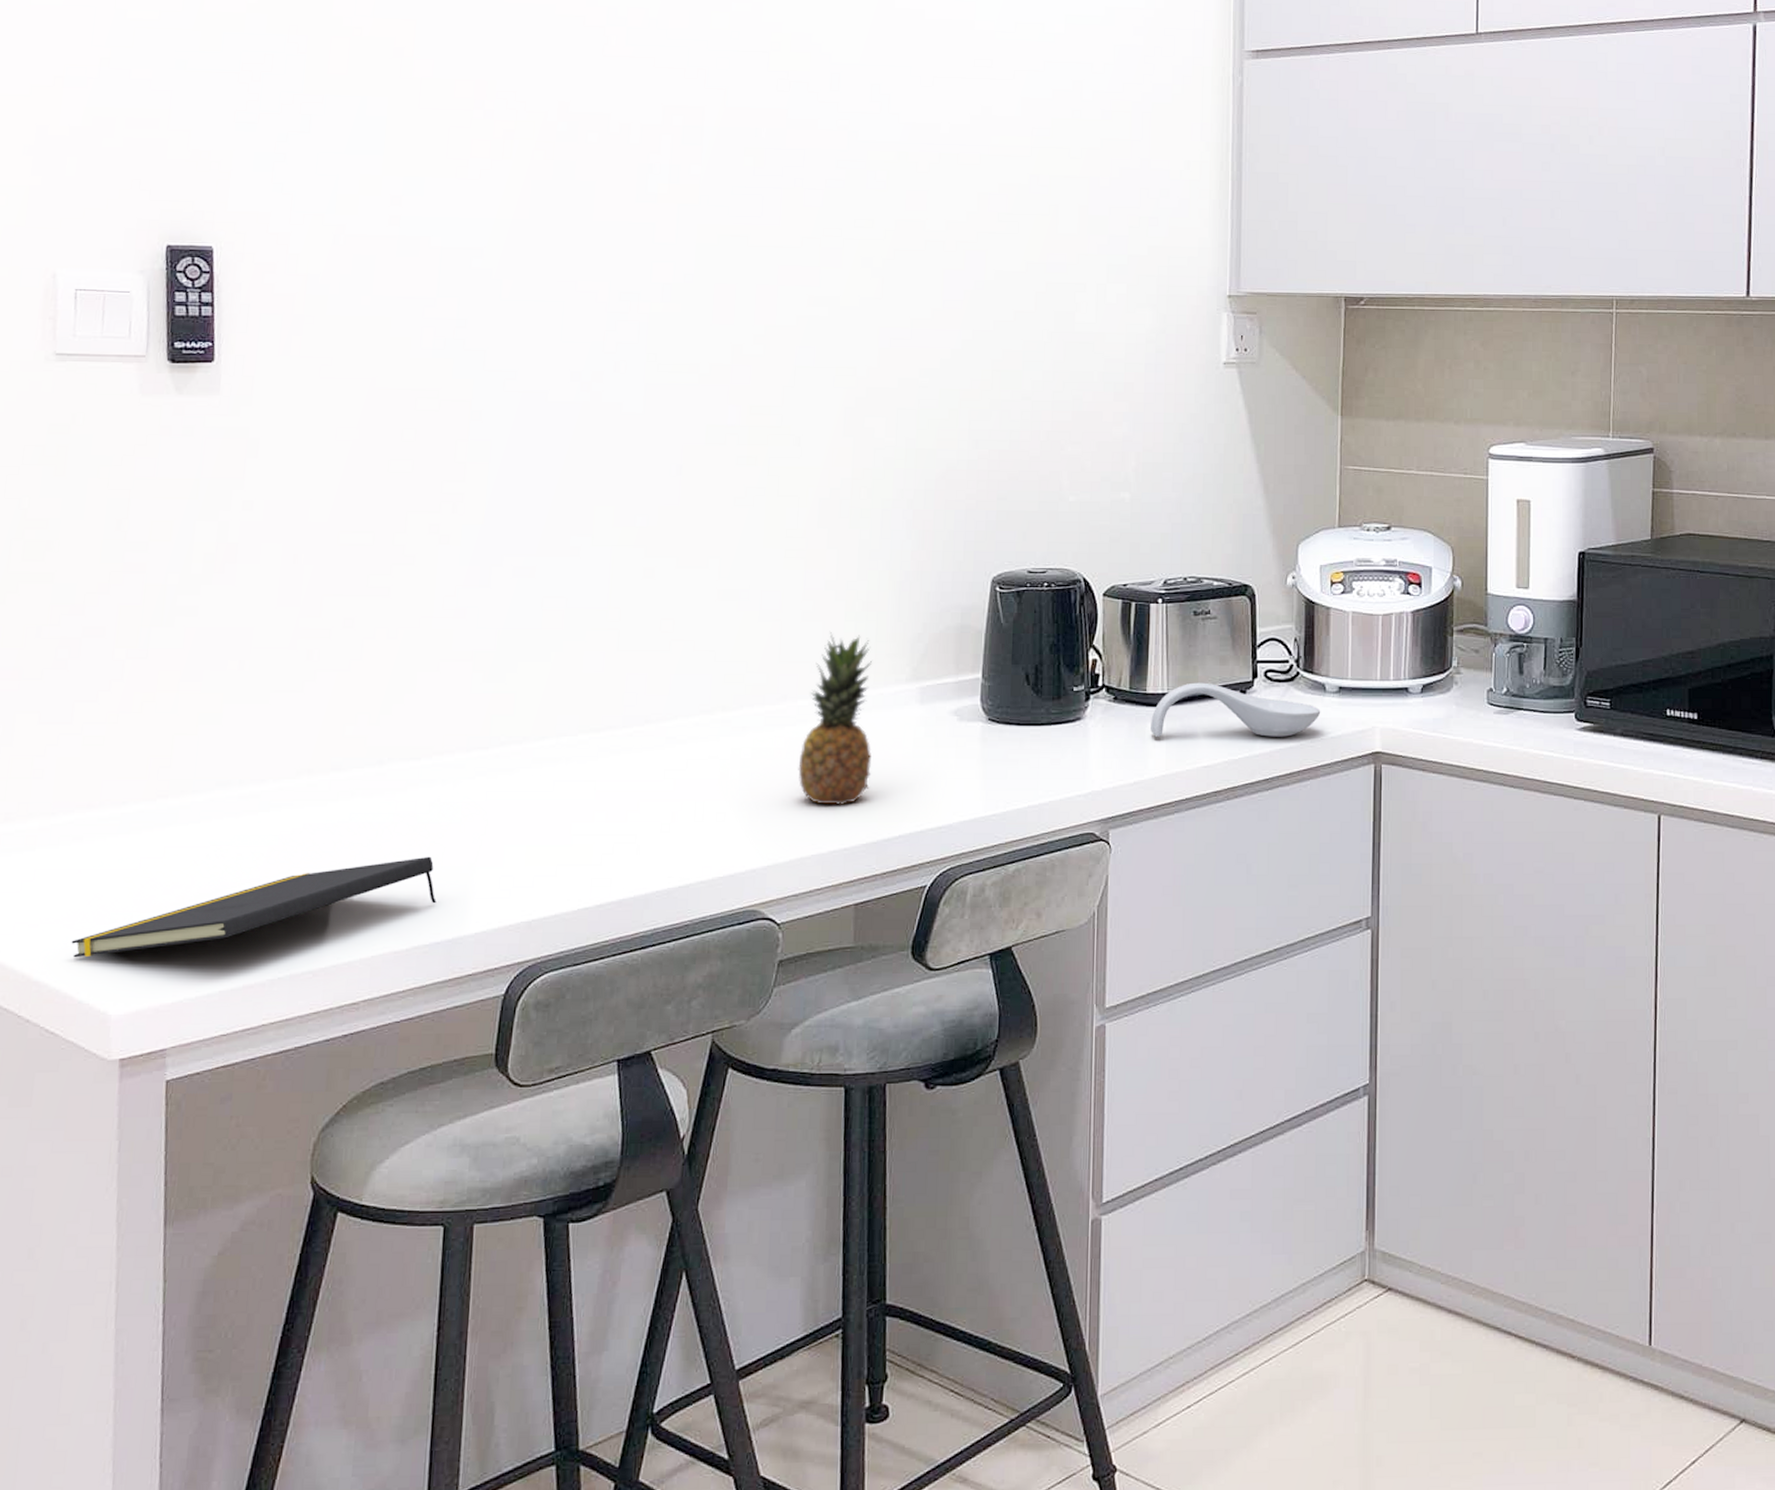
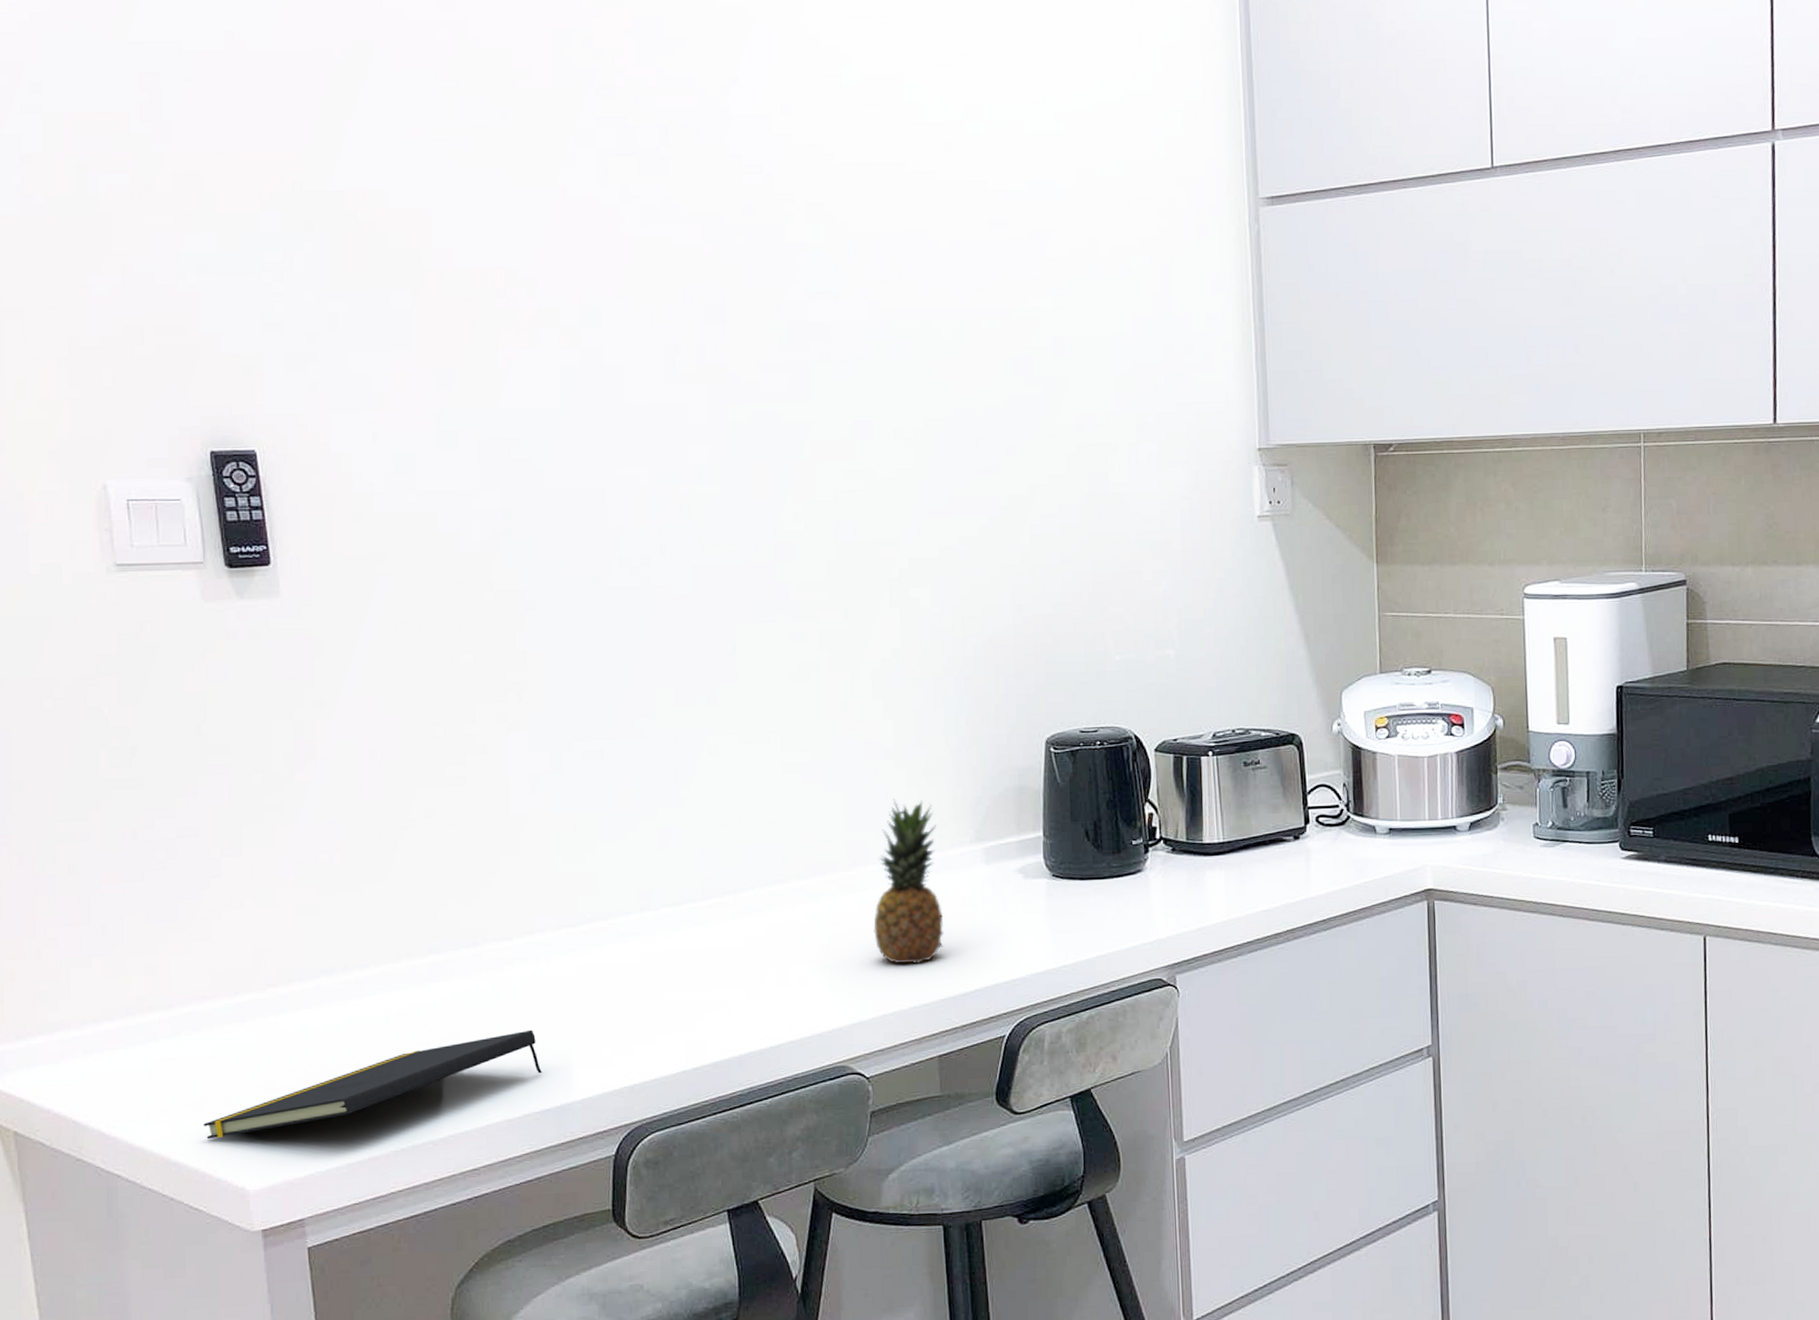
spoon rest: present [1151,682,1321,737] -> none [1209,830,1373,884]

